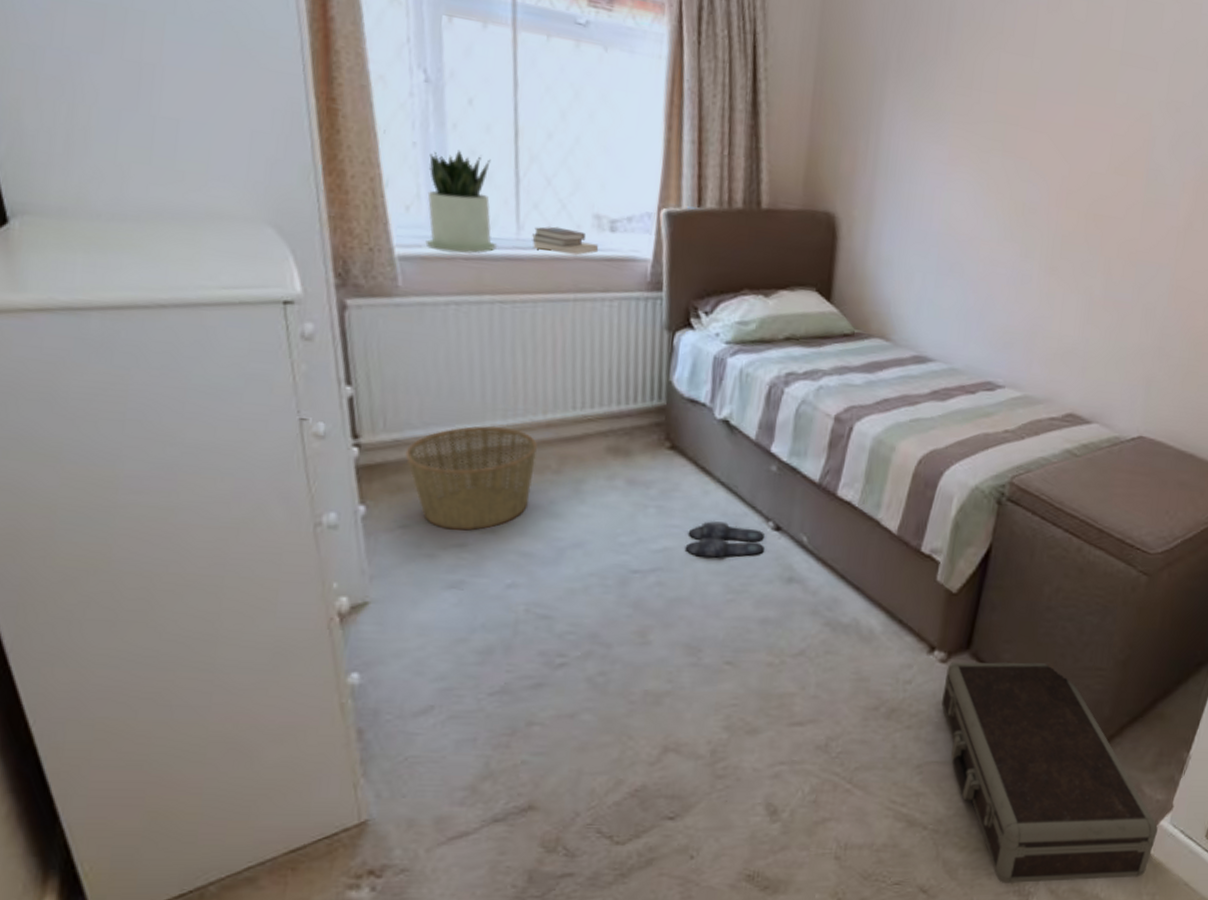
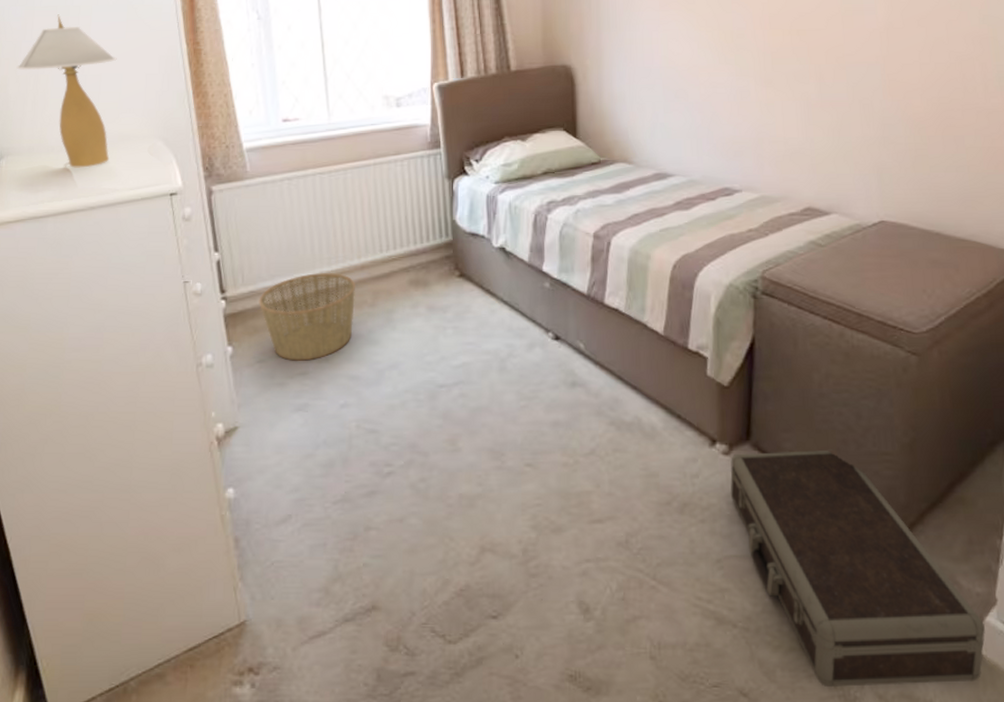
table lamp: none [36,17,206,250] -> present [16,14,117,168]
planter: present [425,150,498,254] -> none [264,64,315,141]
books: present [532,226,599,256] -> none [339,109,389,130]
slippers: present [685,520,764,559] -> none [480,335,547,370]

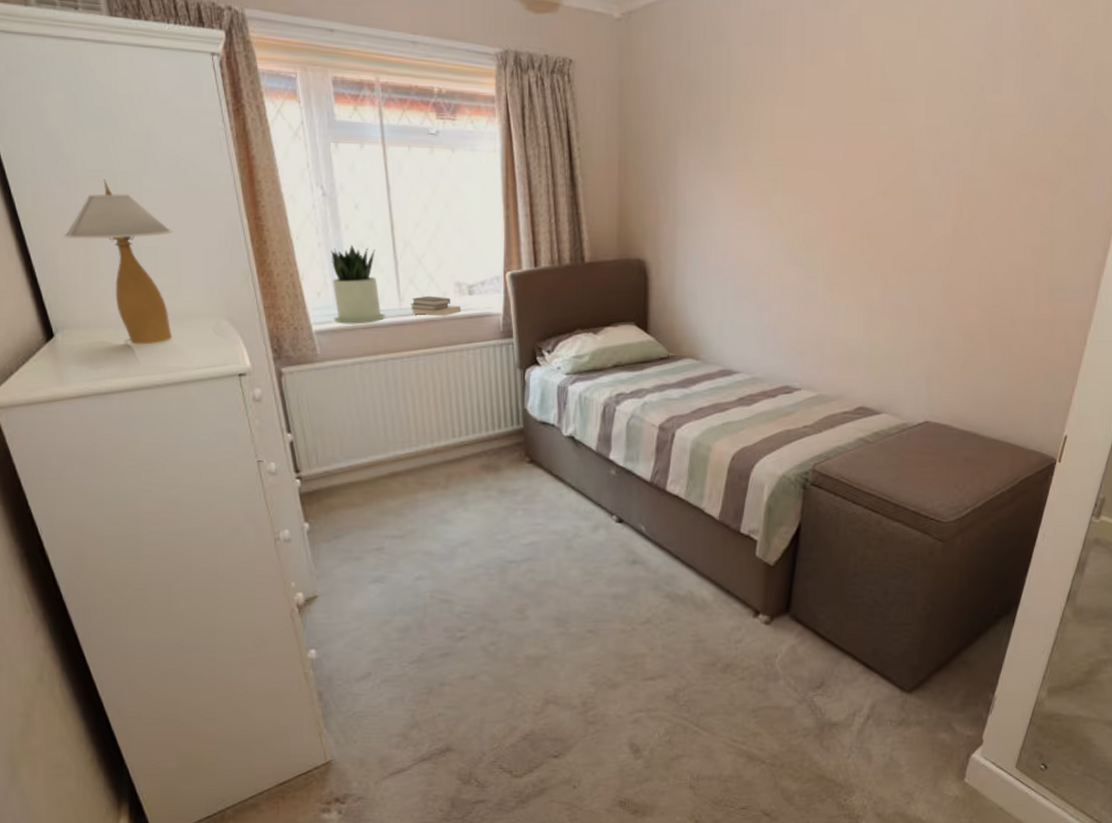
basket: present [258,272,355,361] -> none [333,455,428,537]
planter: none [264,64,315,141] -> present [331,245,386,325]
books: none [339,109,389,130] -> present [411,295,462,317]
suitcase: present [730,449,985,687] -> none [768,620,970,808]

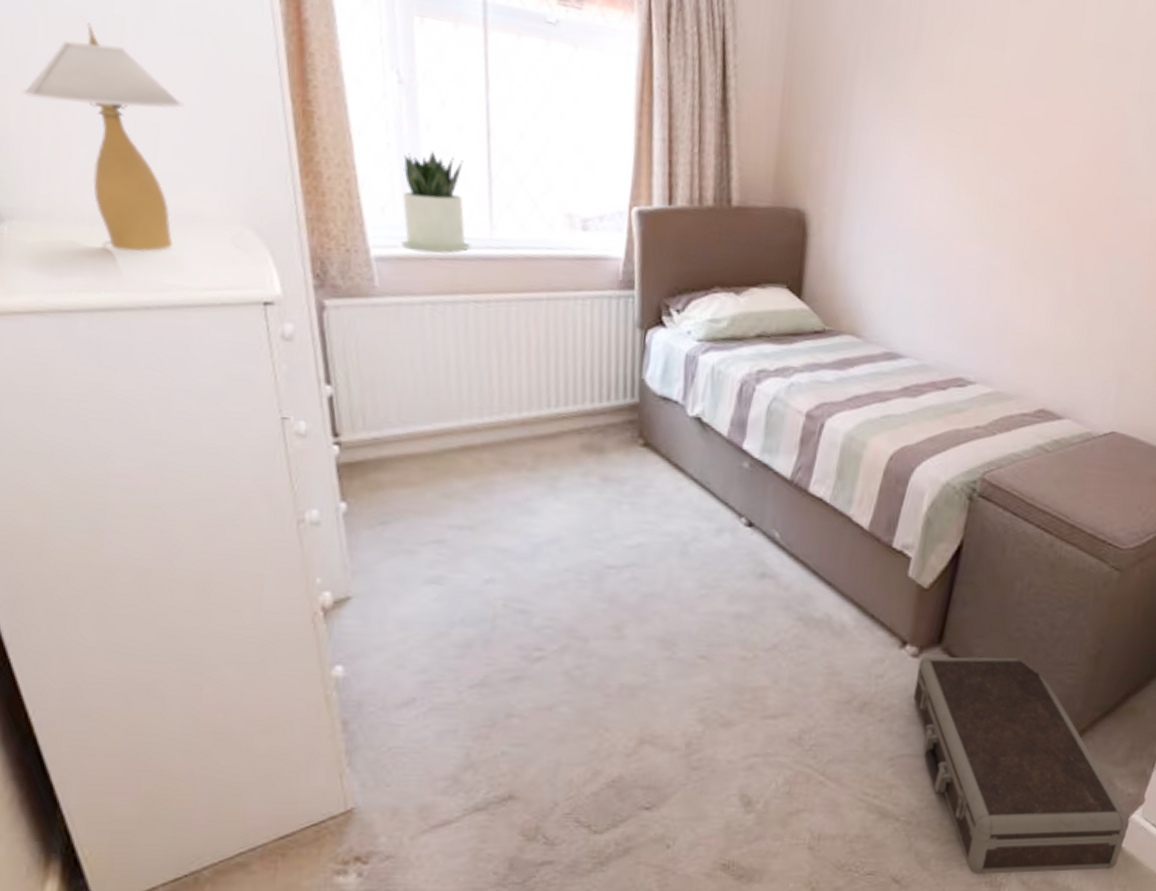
books: present [411,295,462,317] -> none [505,226,571,255]
suitcase: none [768,620,970,808] -> present [912,656,1129,874]

